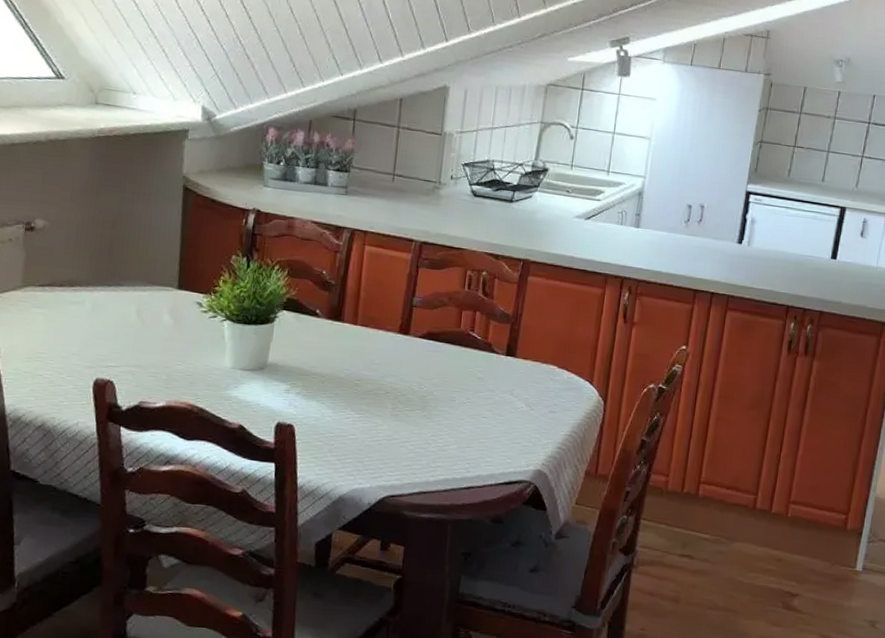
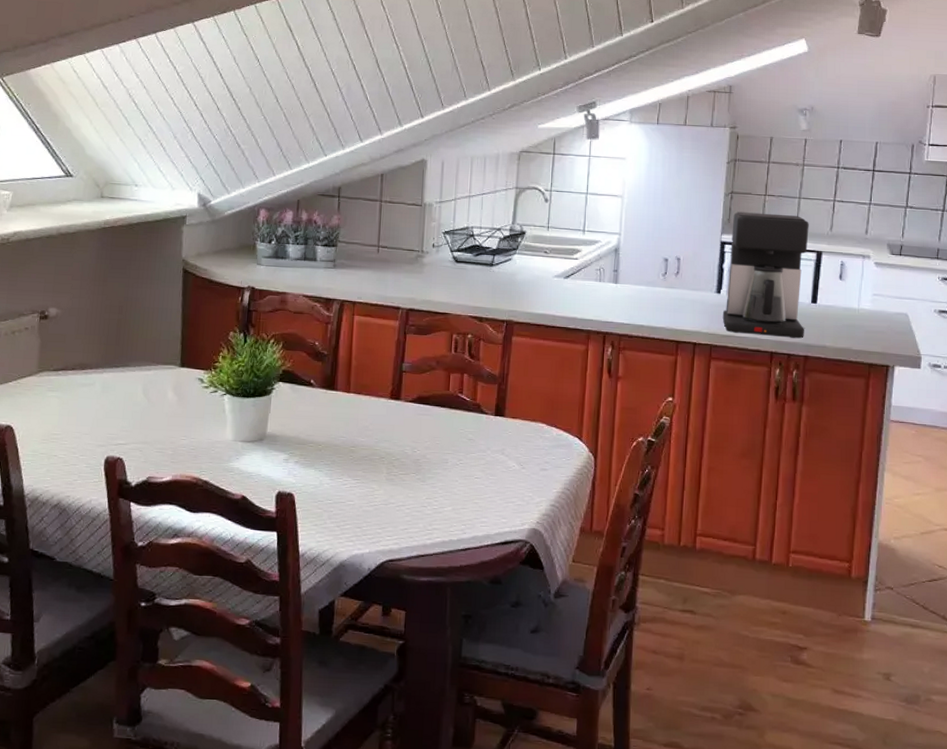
coffee maker: none [741,161,836,294] -> present [722,212,809,339]

